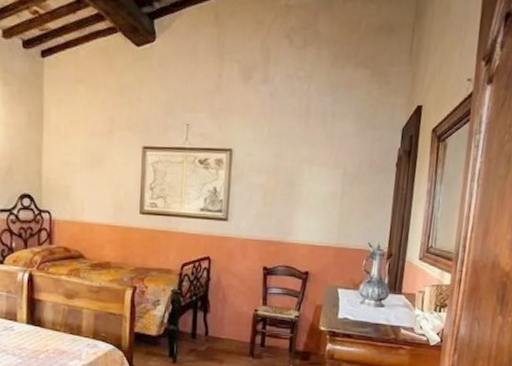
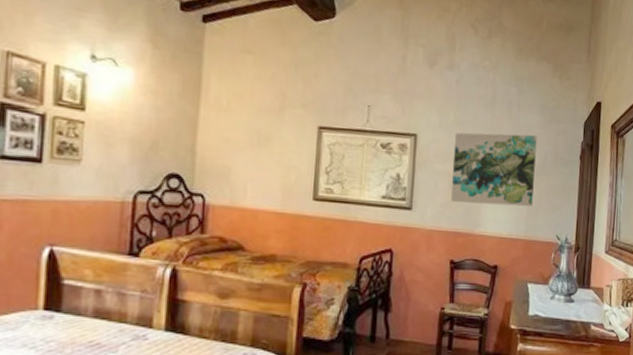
wall art: none [265,143,352,216] -> present [451,132,537,207]

